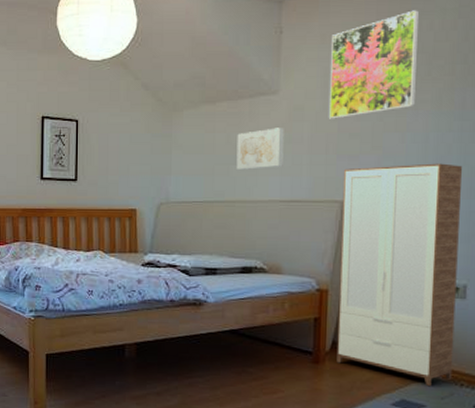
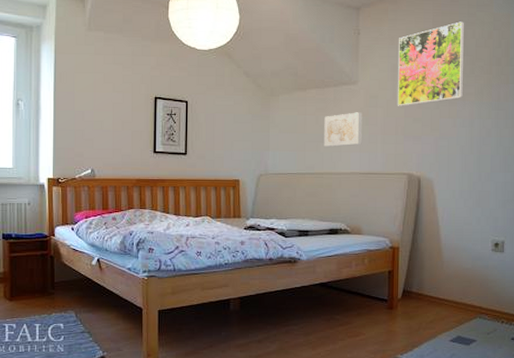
cabinet: present [336,163,462,387] -> none [407,144,498,325]

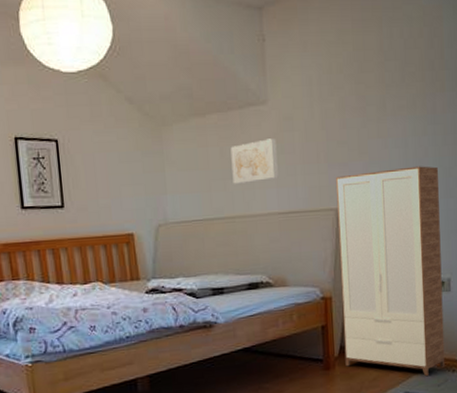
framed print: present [398,21,465,106] -> none [313,18,393,128]
cabinet: none [407,144,498,325] -> present [335,166,445,377]

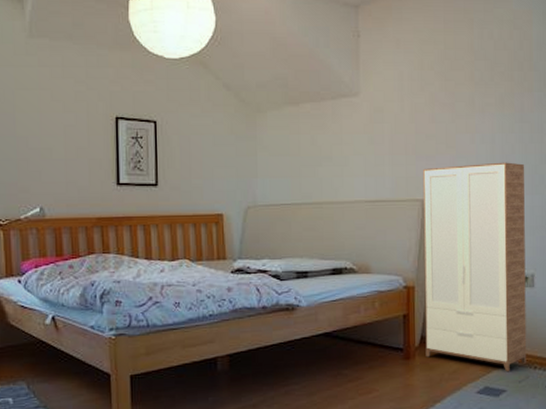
wall art: present [230,138,278,184] -> none [321,129,367,171]

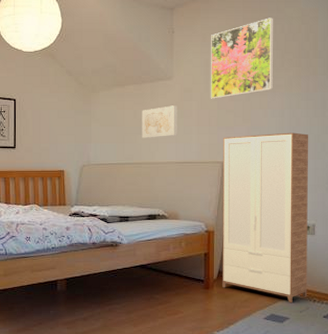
wall art: none [321,129,367,171] -> present [142,105,177,138]
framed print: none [406,20,482,121] -> present [211,18,274,99]

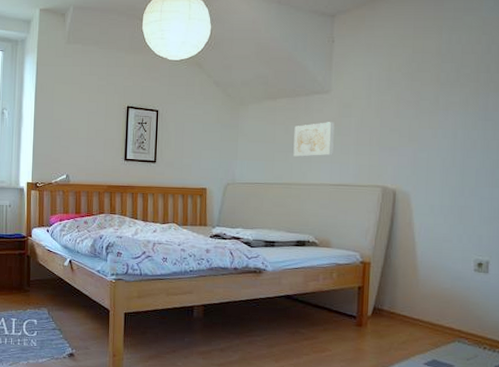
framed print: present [211,18,274,99] -> none [373,27,450,116]
cabinet: present [222,132,308,303] -> none [377,156,485,349]

